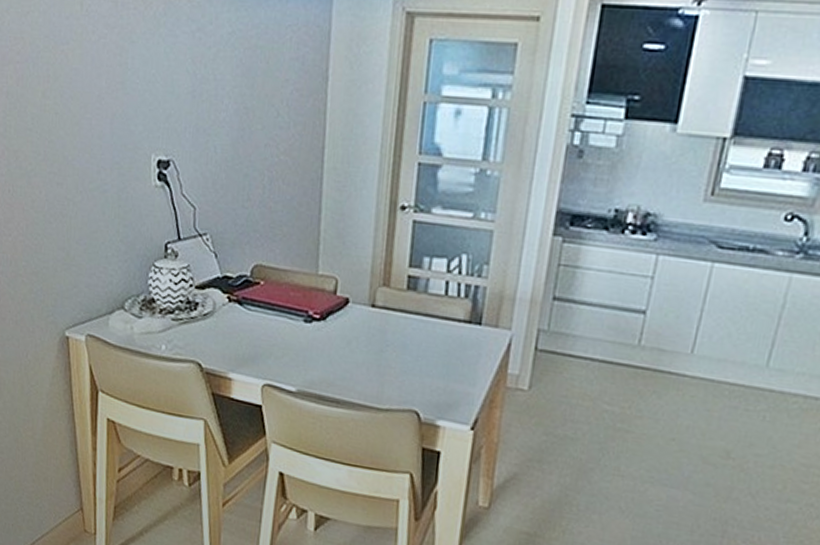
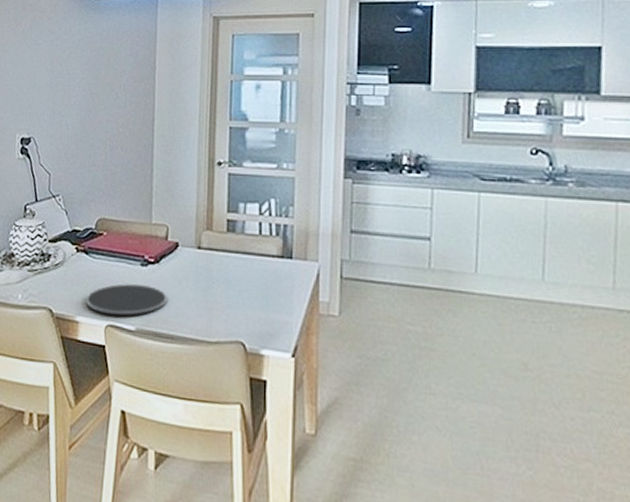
plate: none [239,340,334,377] -> present [85,283,167,317]

